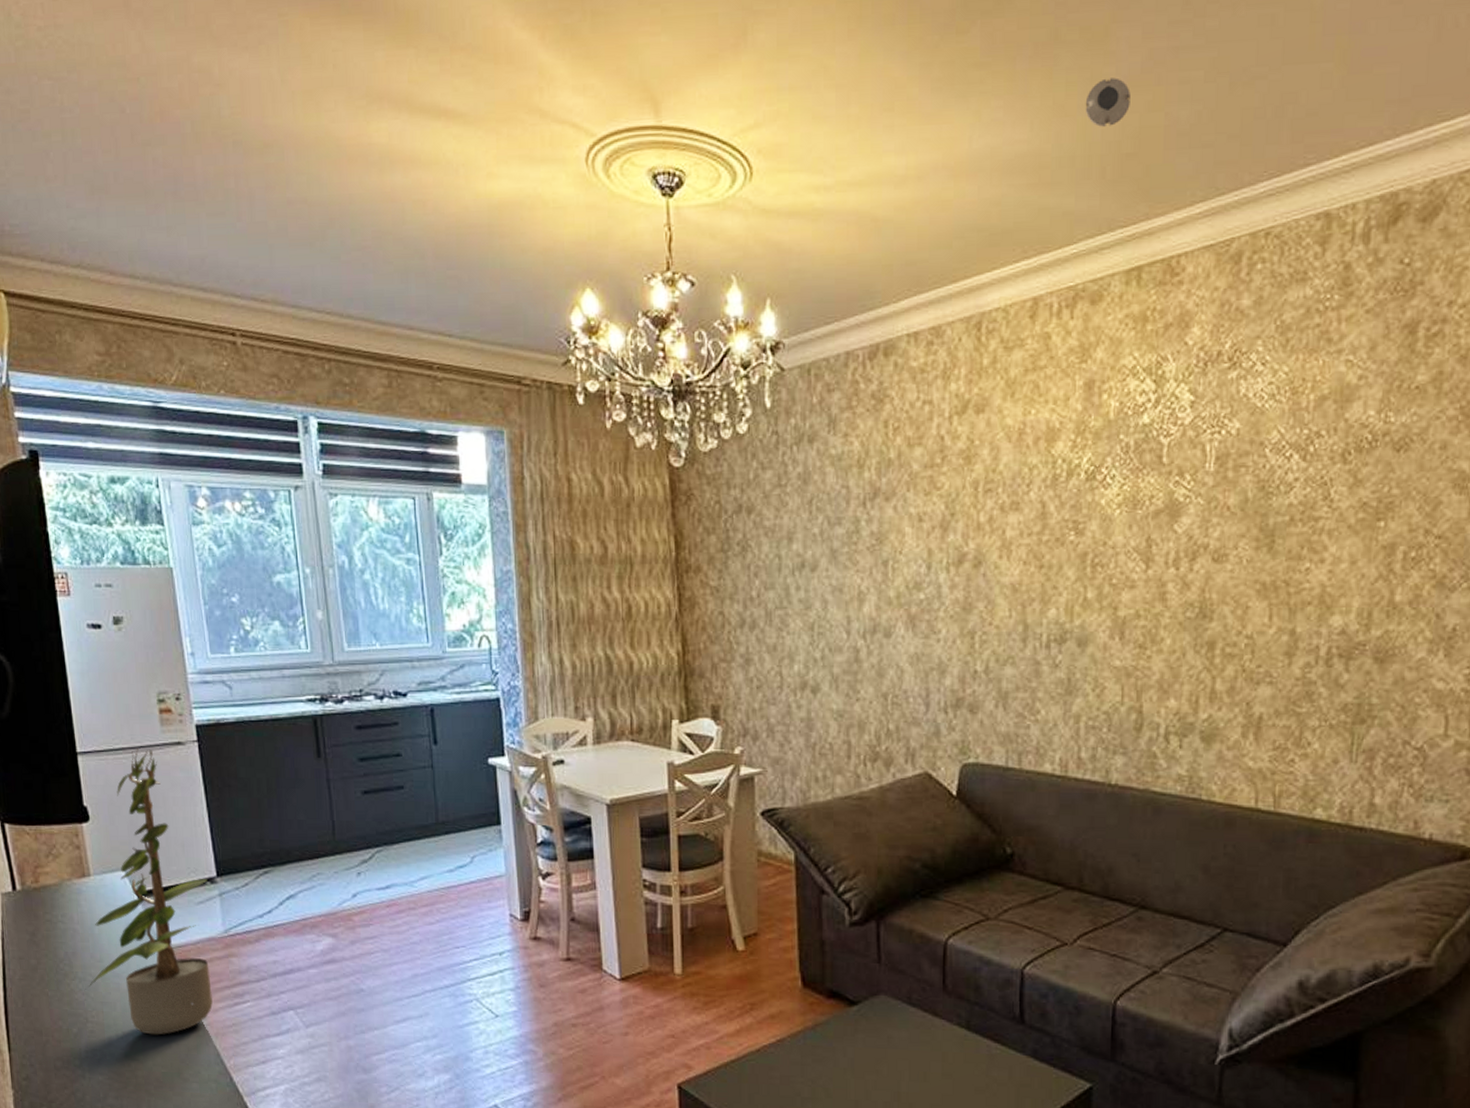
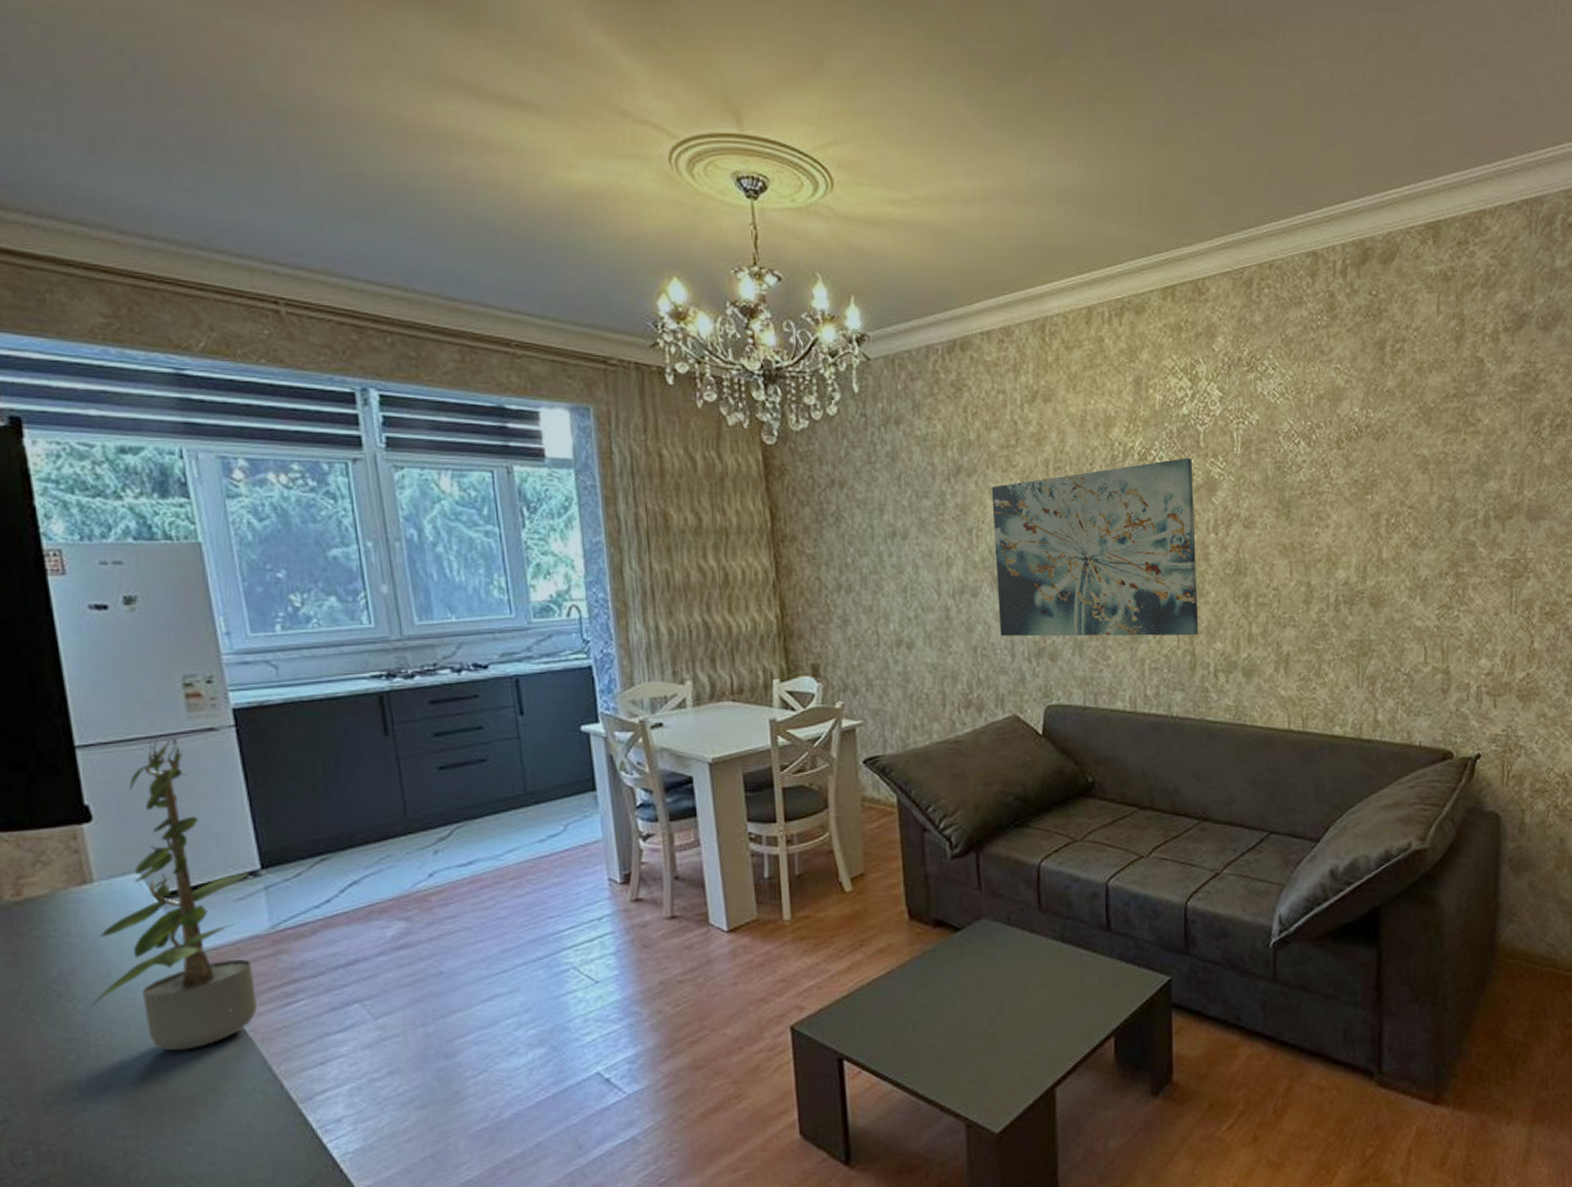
wall art: none [911,476,1152,690] -> present [991,458,1199,637]
smoke detector: present [1085,77,1131,127] -> none [1122,131,1159,170]

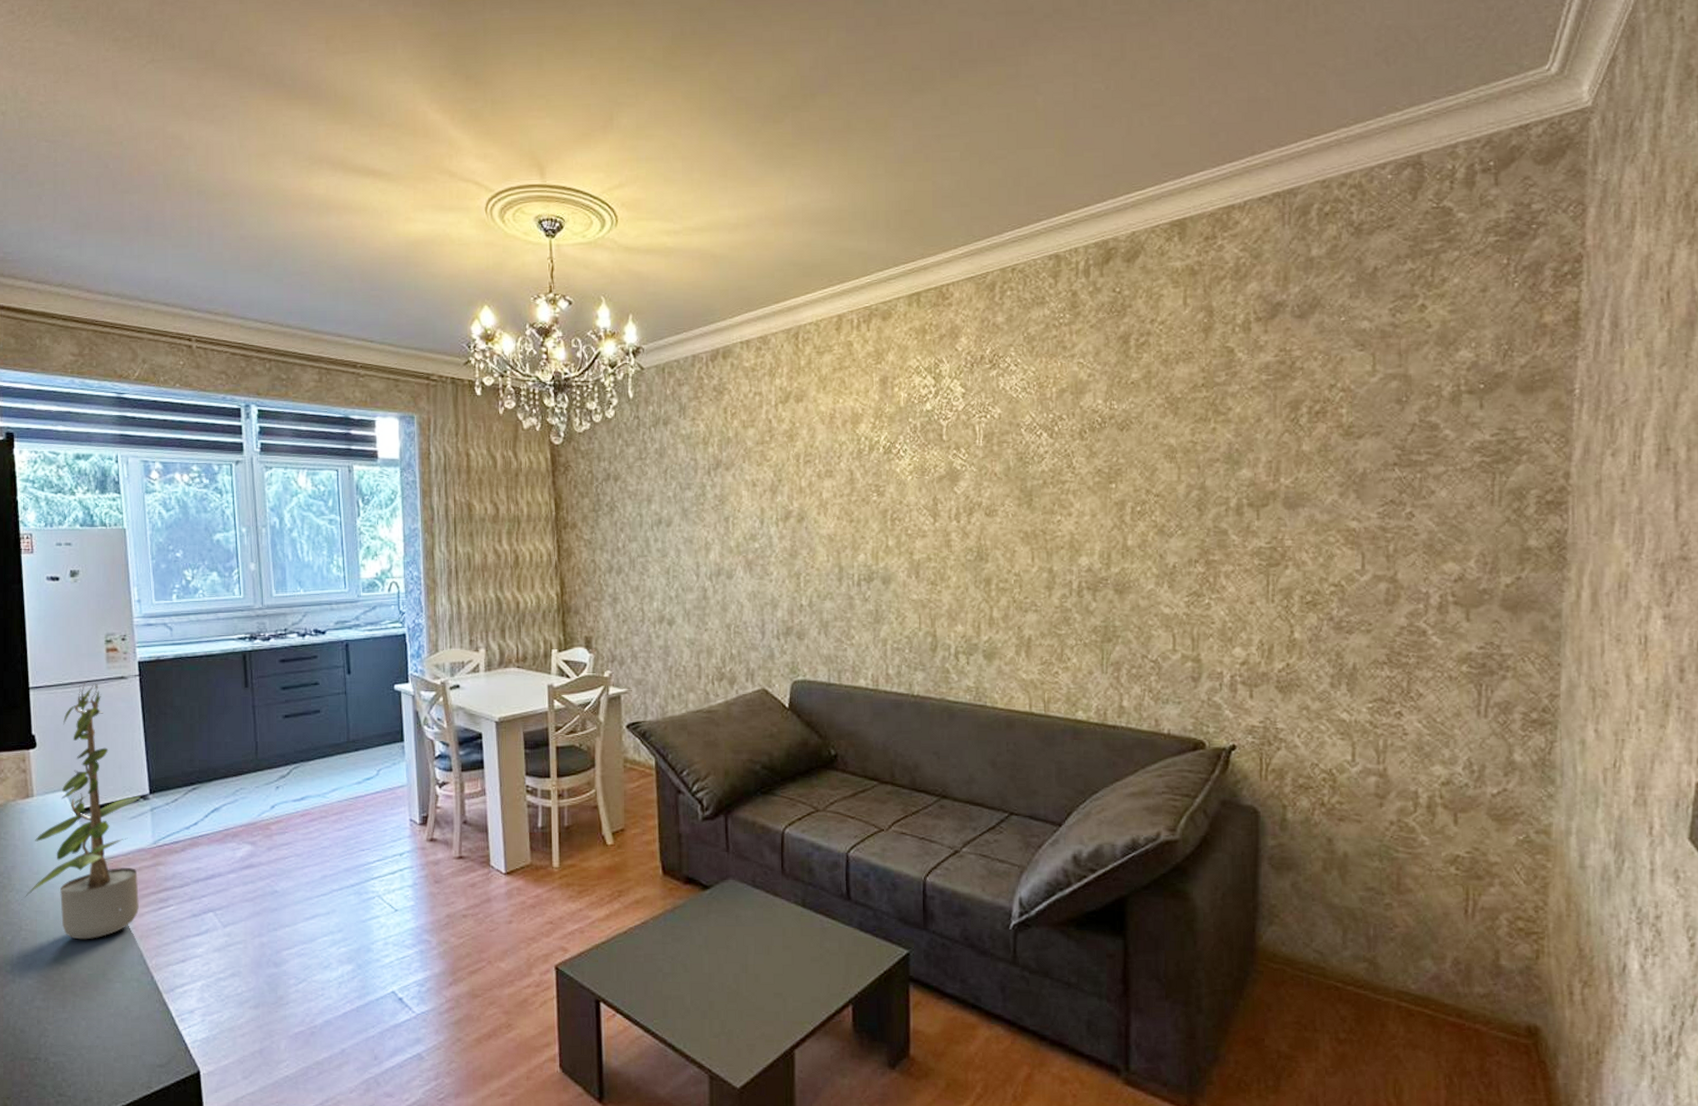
wall art: present [991,458,1199,637] -> none [747,450,940,618]

